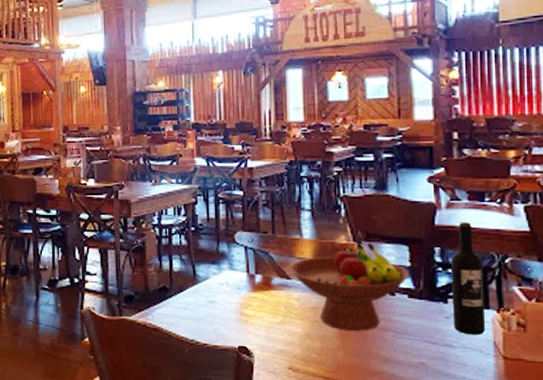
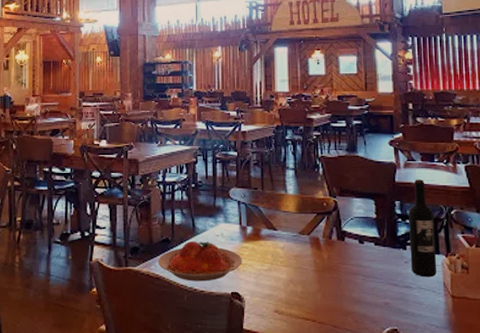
plate: none [154,289,250,334] -> present [157,241,242,282]
fruit bowl: present [290,242,409,331] -> none [276,196,375,276]

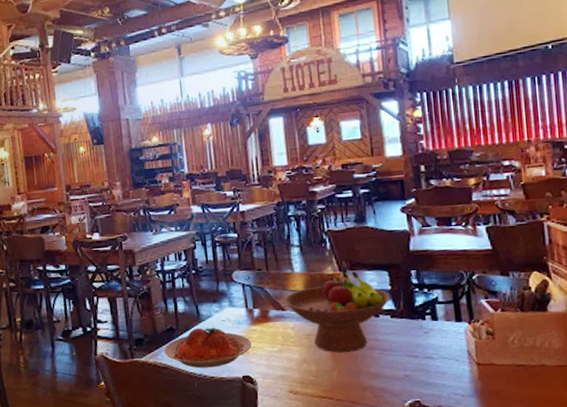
fruit bowl: none [276,196,375,276] -> present [284,271,390,353]
wine bottle: present [409,179,437,277] -> none [426,245,460,347]

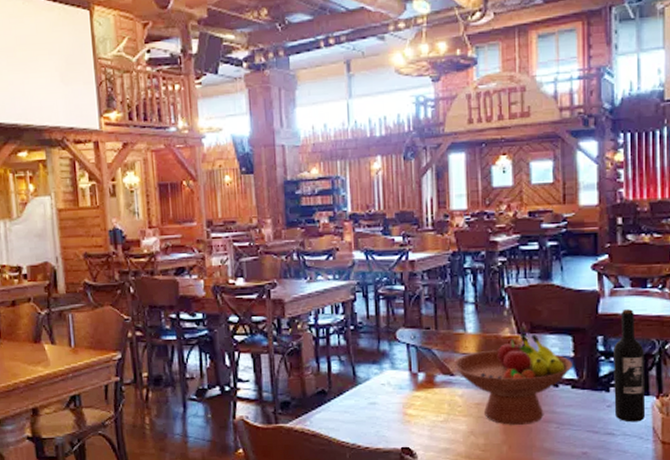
plate: present [164,326,252,368] -> none [313,391,413,437]
wine bottle: none [426,245,460,347] -> present [614,309,646,423]

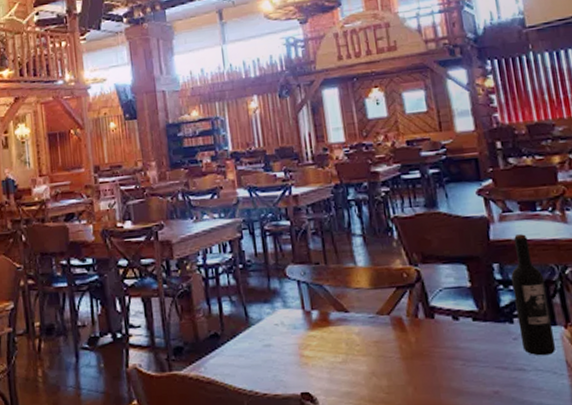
fruit bowl: present [453,334,572,425] -> none [346,265,471,364]

